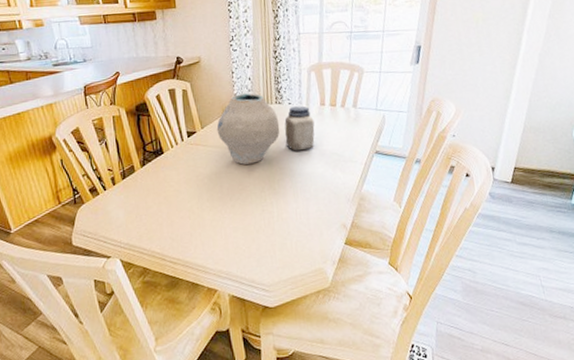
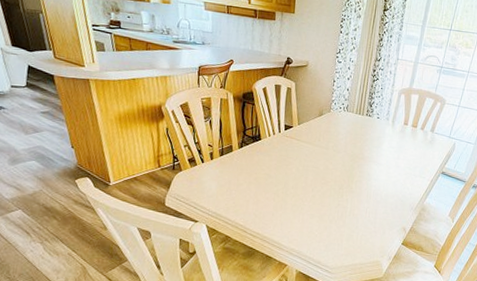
vase: present [216,93,280,165] -> none [311,101,367,163]
jar: present [284,106,315,151] -> none [368,121,396,160]

